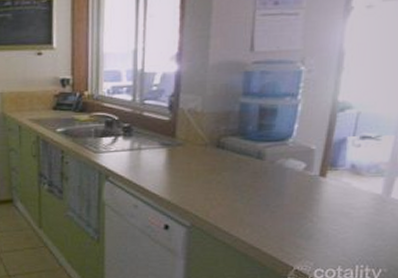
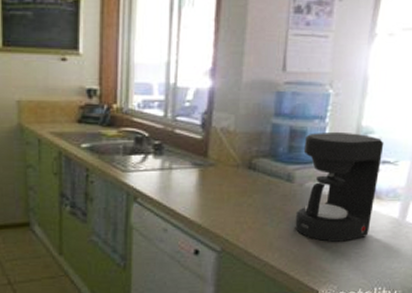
coffee maker: none [266,108,364,218] -> present [295,131,384,242]

